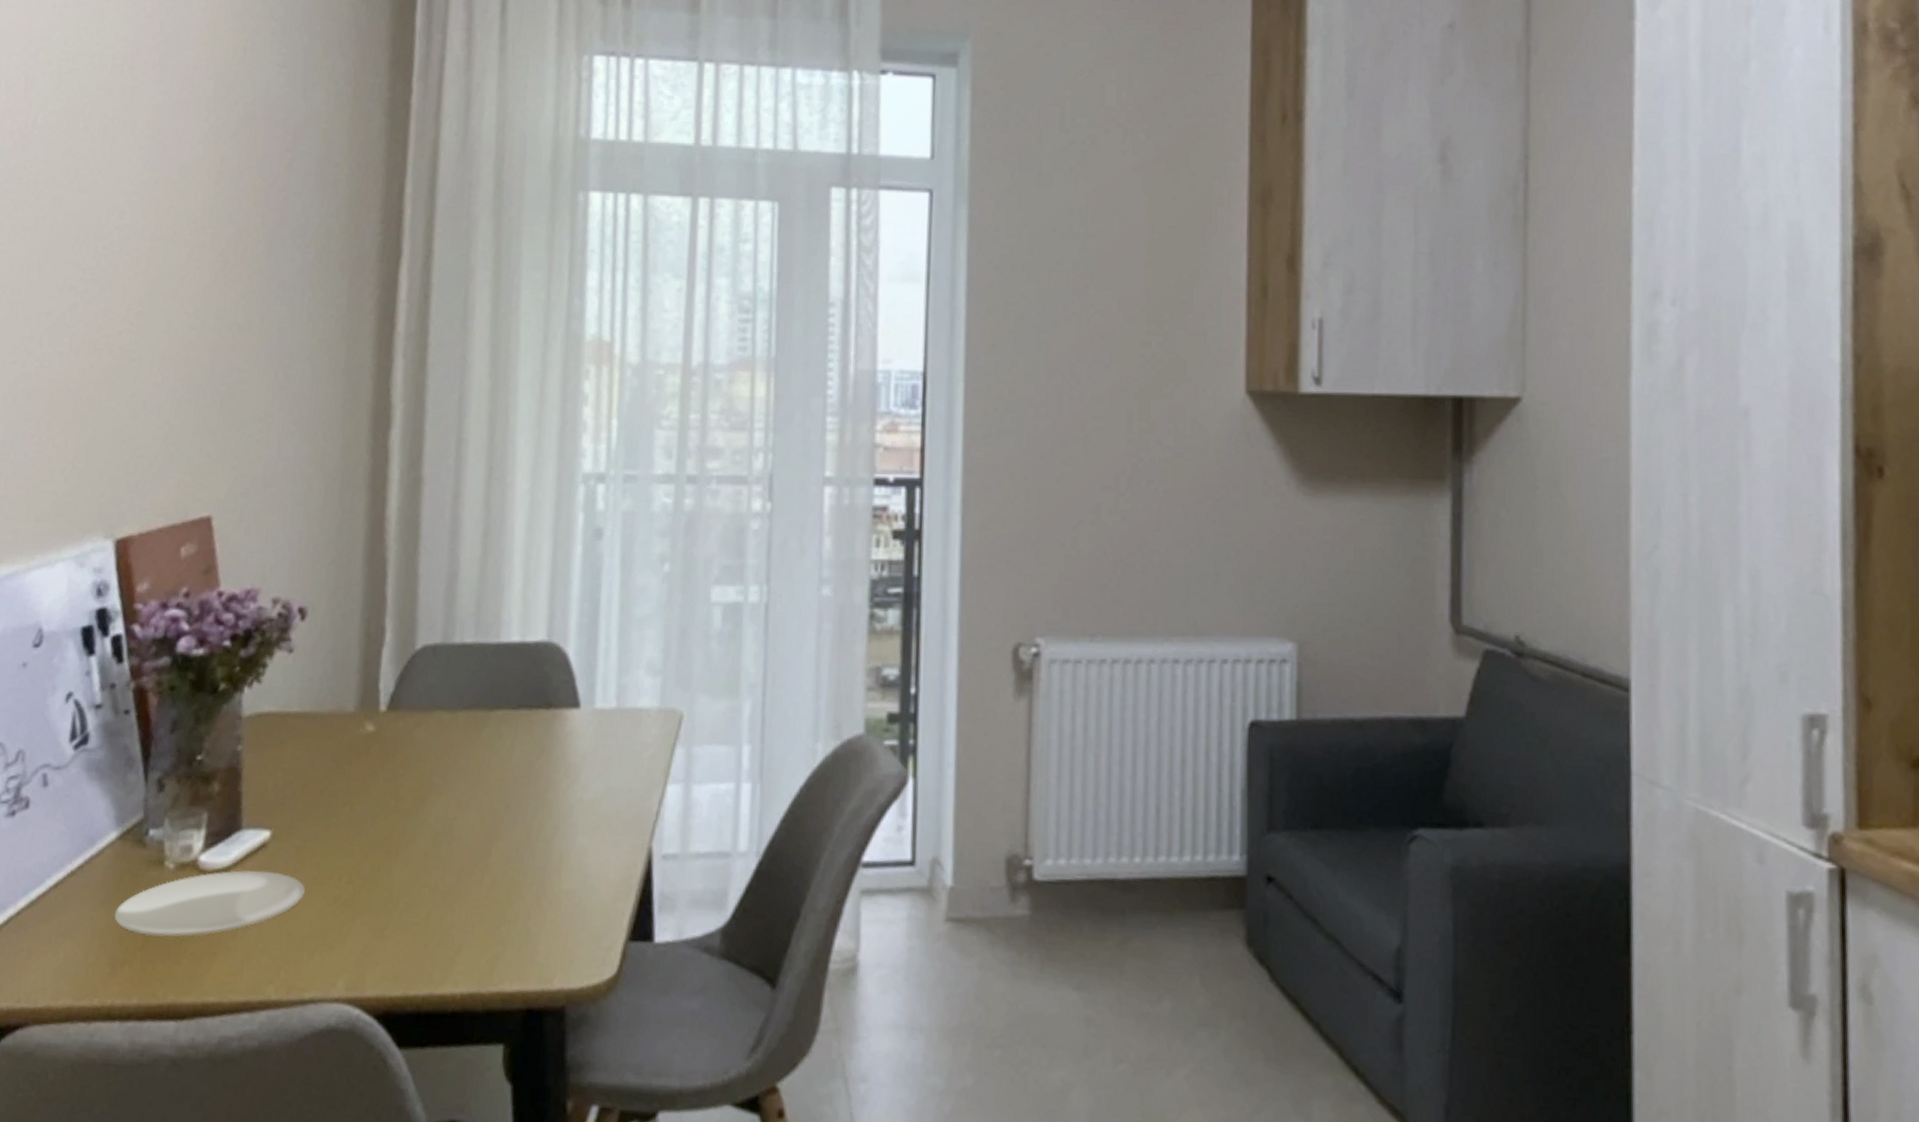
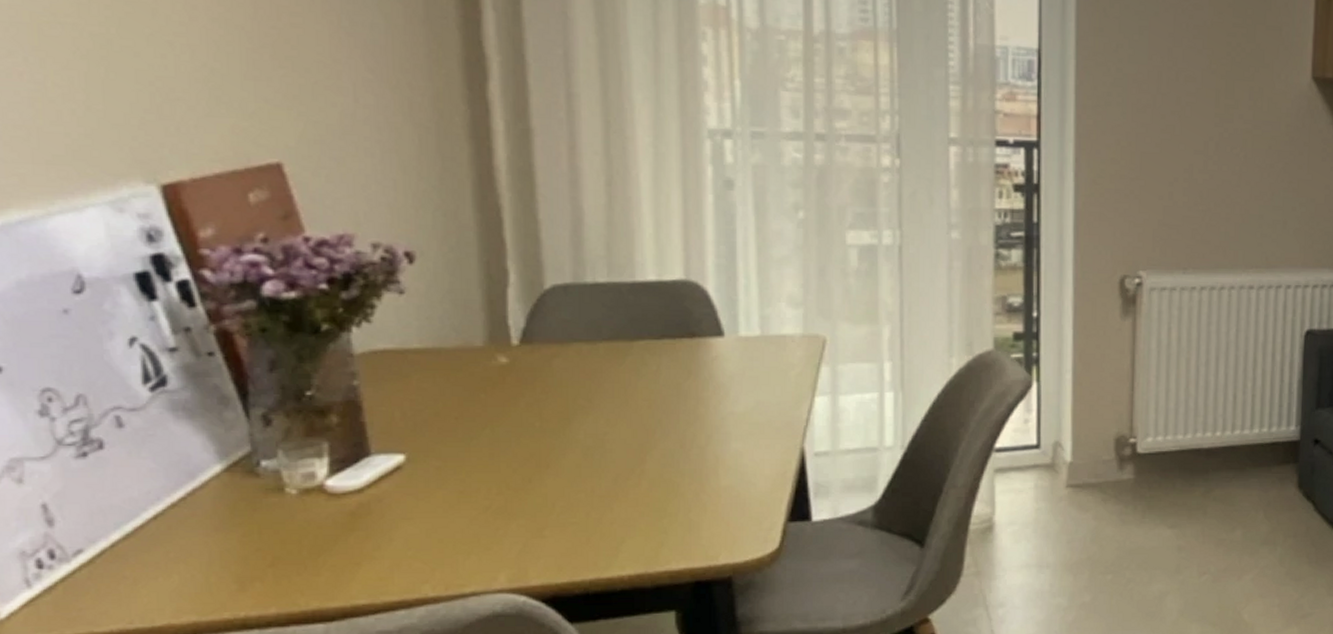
plate: present [114,869,305,938] -> none [233,489,452,554]

